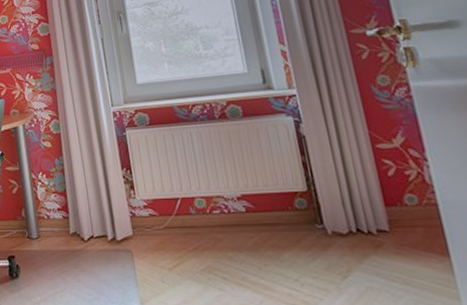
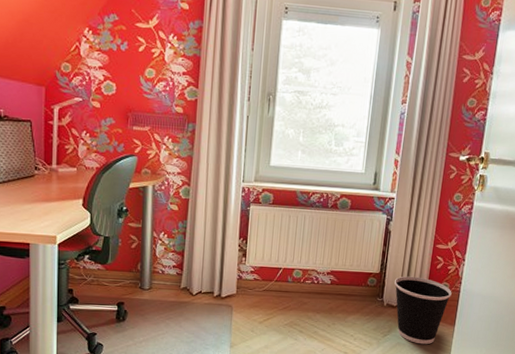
wastebasket: none [332,190,427,288] -> present [394,276,452,345]

